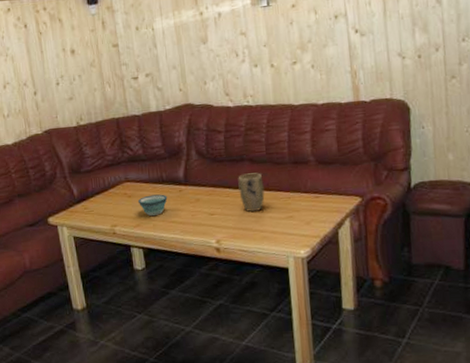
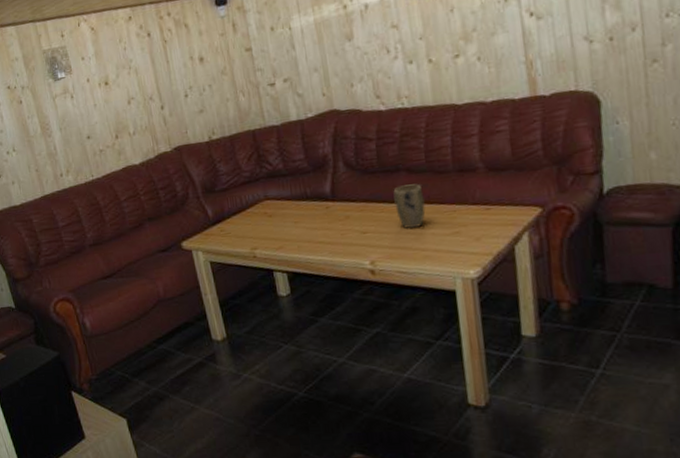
bowl: present [137,194,168,216] -> none [279,212,313,237]

